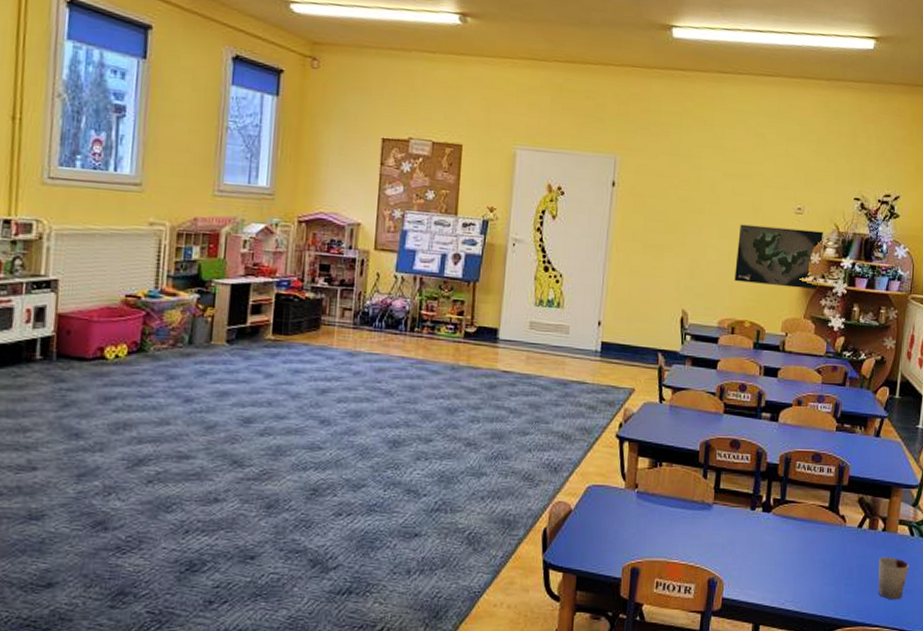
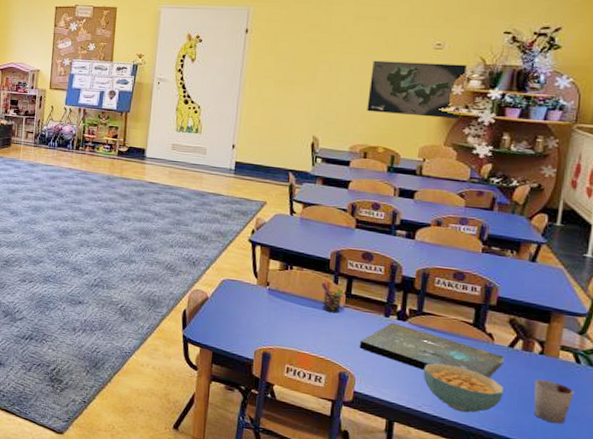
pen holder: none [691,476,714,512] -> present [321,281,345,314]
board game: none [727,515,854,563] -> present [359,322,504,378]
cereal bowl: none [785,554,854,603] -> present [423,362,504,413]

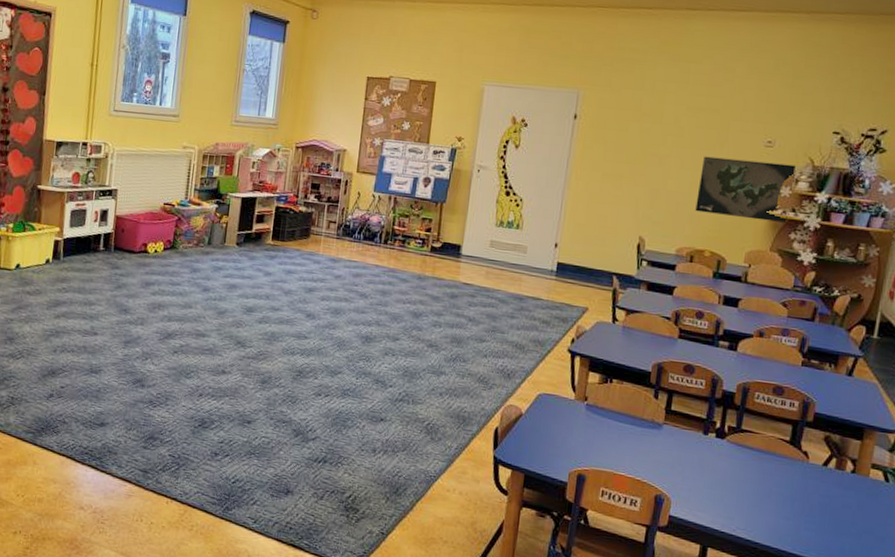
pen holder: present [321,281,345,314] -> none [641,396,665,431]
board game: present [359,322,504,378] -> none [676,440,818,499]
cereal bowl: present [423,362,504,413] -> none [739,483,816,536]
cup: present [533,379,575,425] -> none [843,498,883,546]

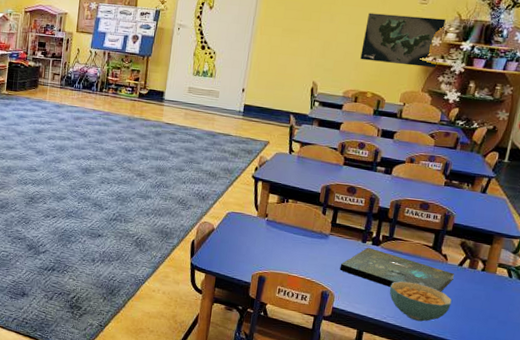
board game: none [676,440,818,499] -> present [339,247,454,292]
cereal bowl: none [739,483,816,536] -> present [389,280,452,322]

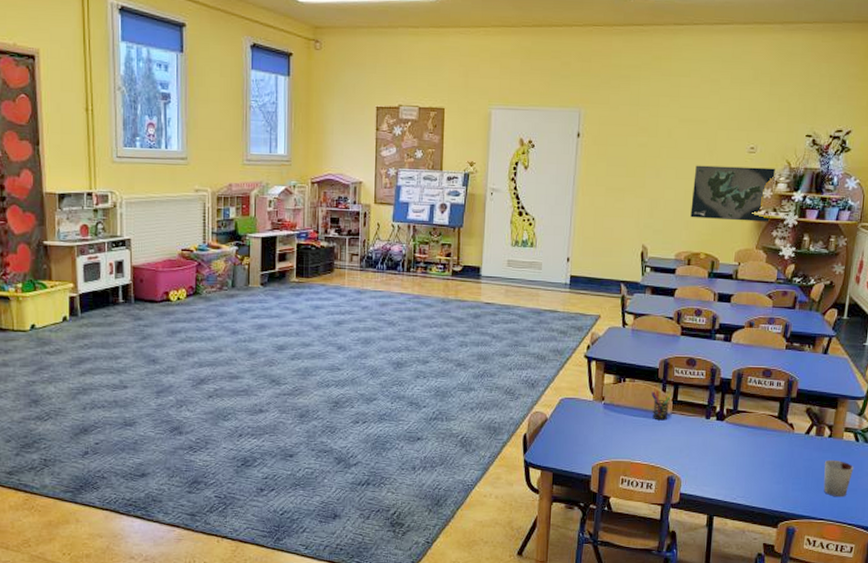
pen holder: none [311,212,331,241] -> present [651,390,672,421]
board game: present [339,247,454,292] -> none [684,423,802,464]
cereal bowl: present [389,280,452,322] -> none [737,456,801,498]
cup: none [473,291,506,328] -> present [823,459,854,497]

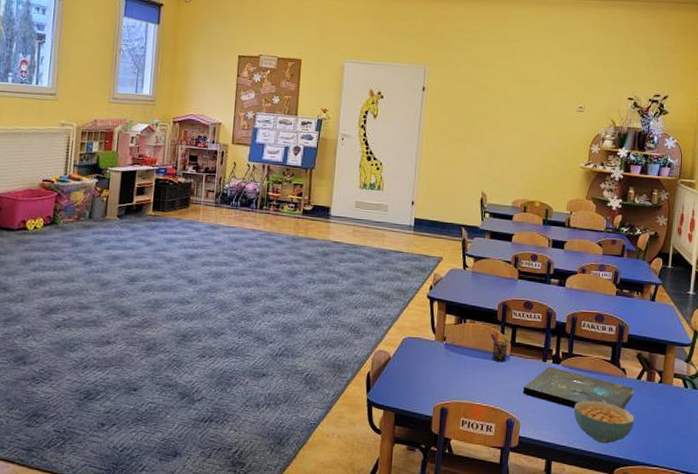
board game: none [684,423,802,464] -> present [523,366,634,409]
map: present [690,165,778,222] -> none [526,120,604,175]
cereal bowl: none [737,456,801,498] -> present [574,400,634,444]
cup: present [823,459,854,497] -> none [656,405,684,444]

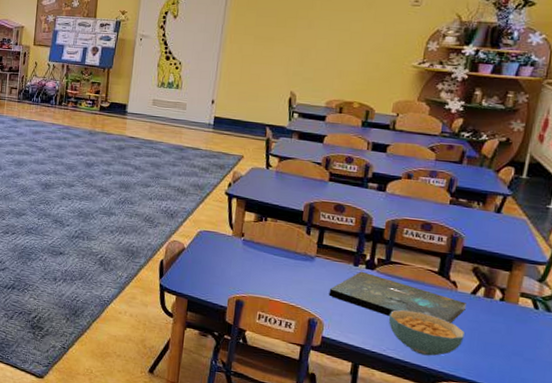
pen holder: present [491,332,510,363] -> none [294,232,317,263]

